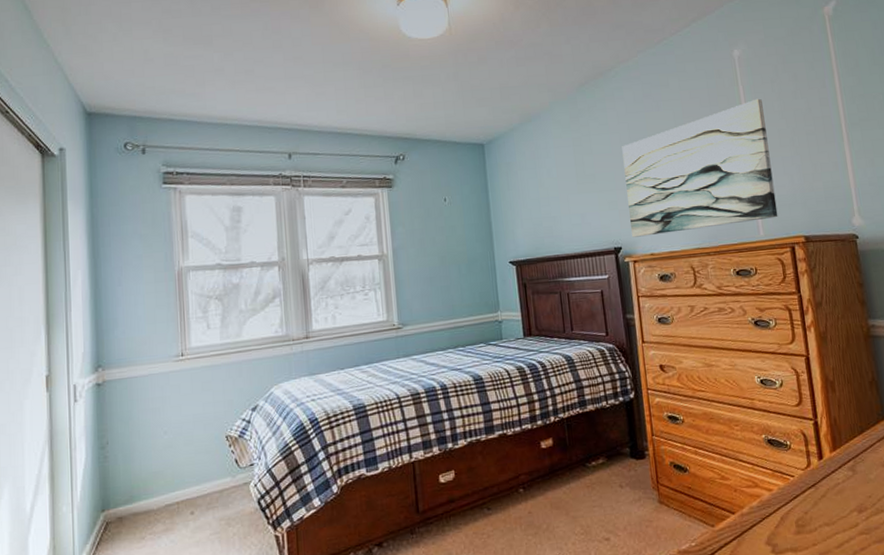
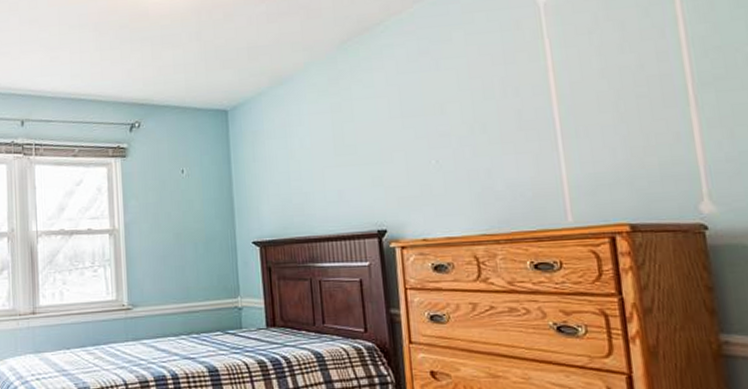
wall art: present [622,98,778,238] -> none [390,53,594,219]

